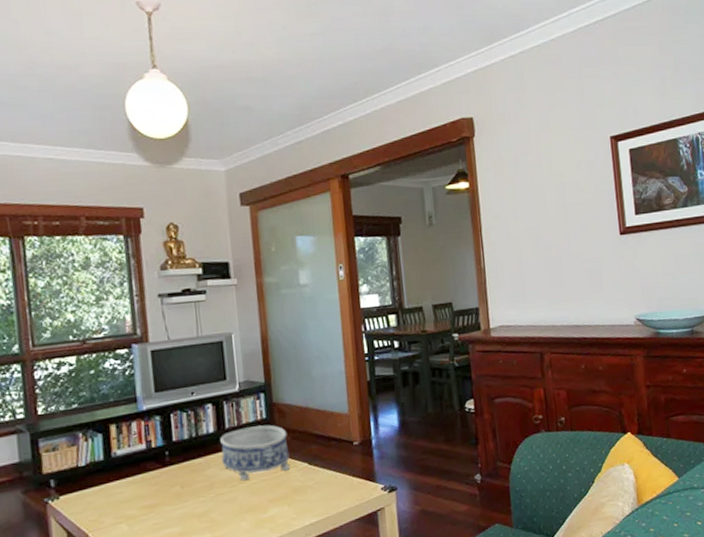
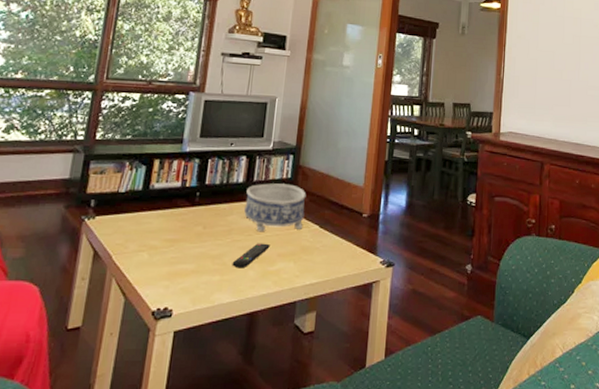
remote control: none [221,491,259,522] -> present [232,243,270,269]

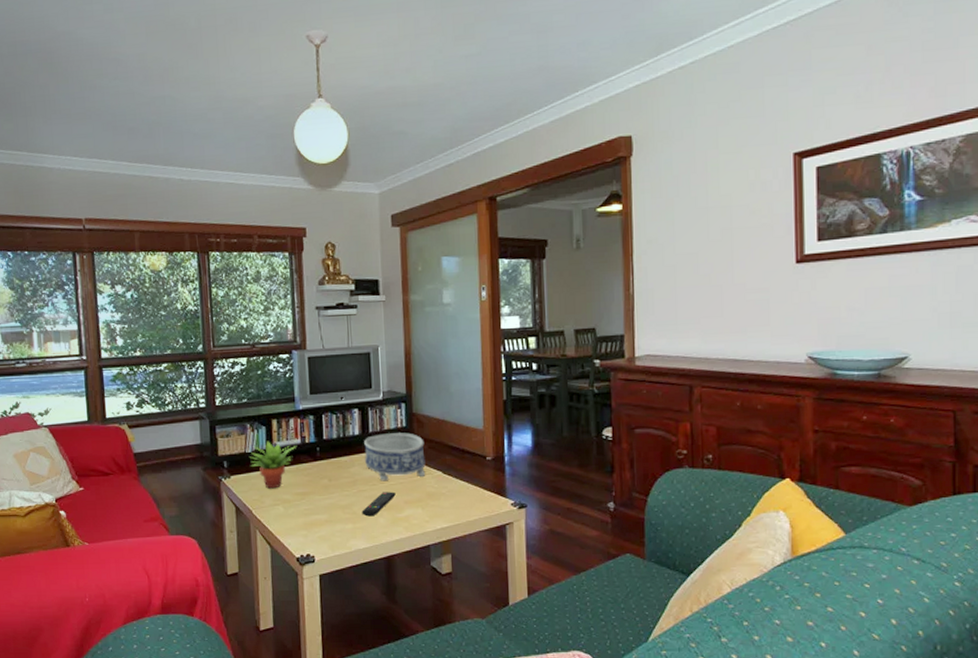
succulent plant: none [121,181,177,233] -> present [249,440,297,489]

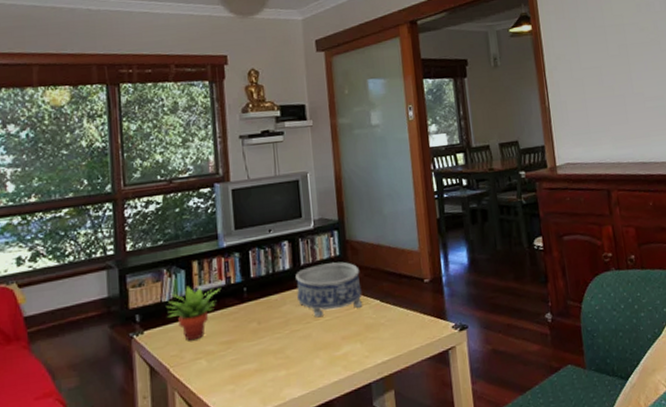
remote control: present [361,491,396,517] -> none [295,328,332,359]

